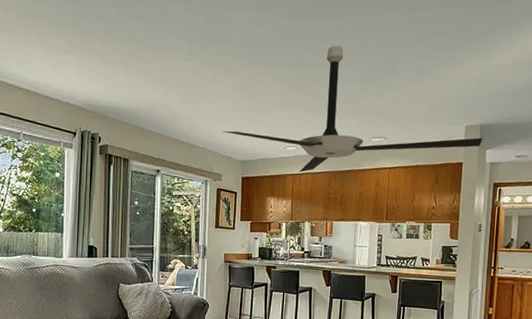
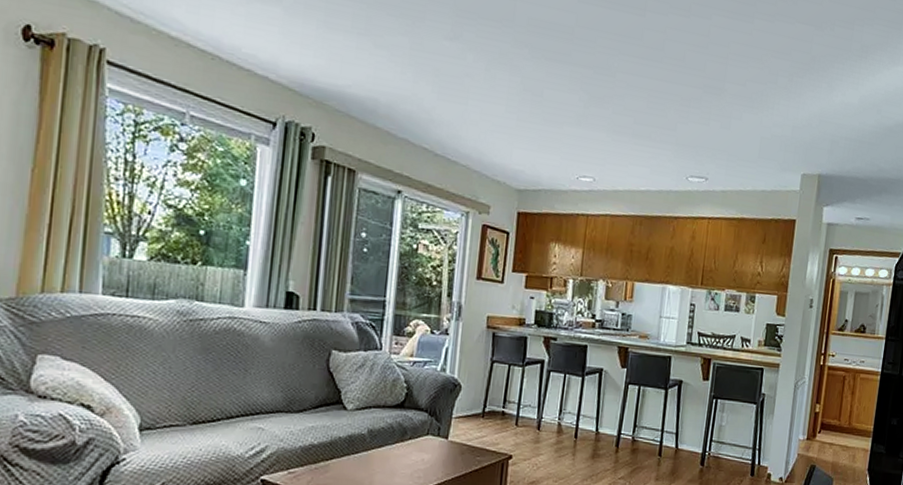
ceiling fan: present [222,45,483,173] -> none [493,49,821,213]

